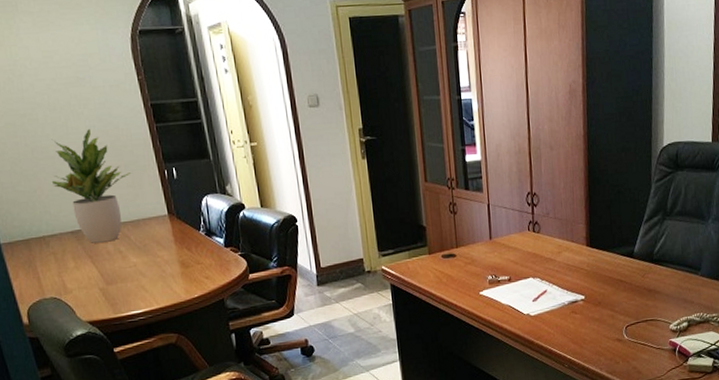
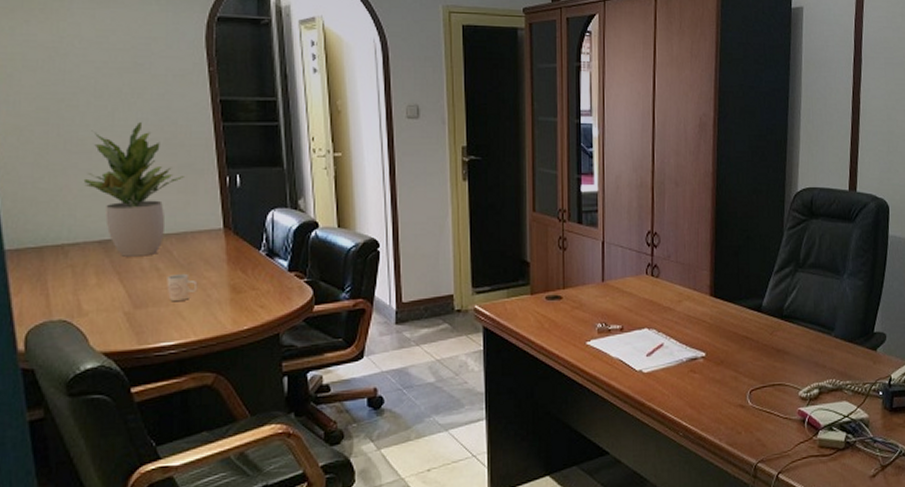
mug: none [128,253,155,278] -> present [166,273,198,302]

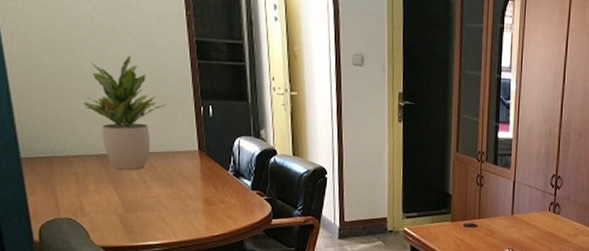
mug: present [166,273,198,302] -> none [152,185,178,209]

